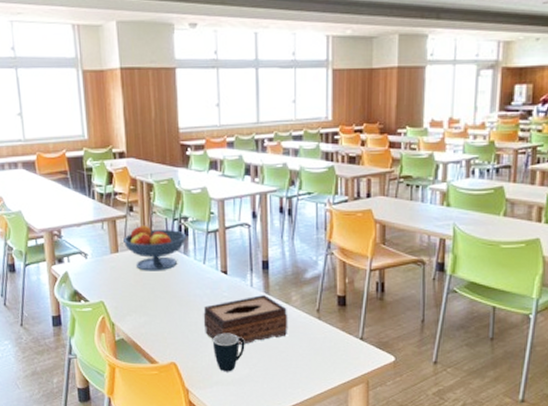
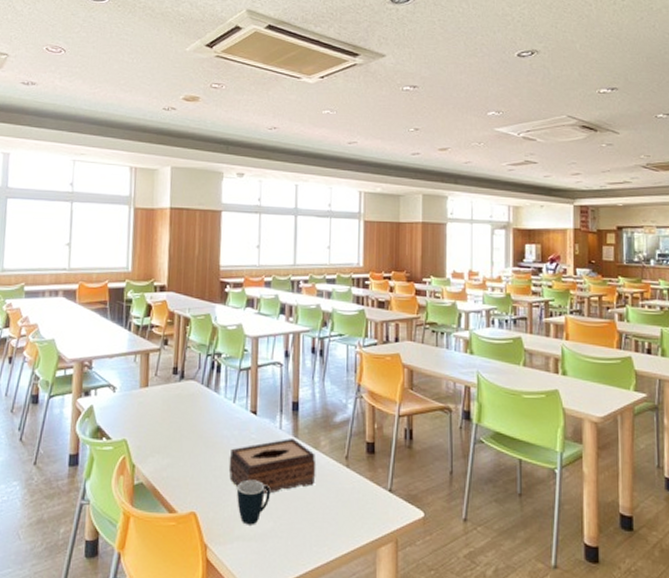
fruit bowl: present [123,225,187,271] -> none [155,359,219,409]

